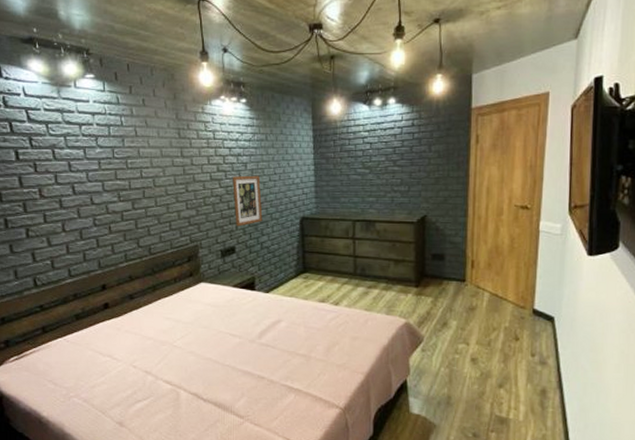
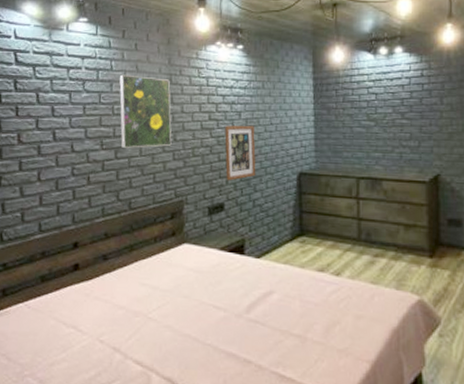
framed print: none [130,130,184,199] -> present [119,74,172,148]

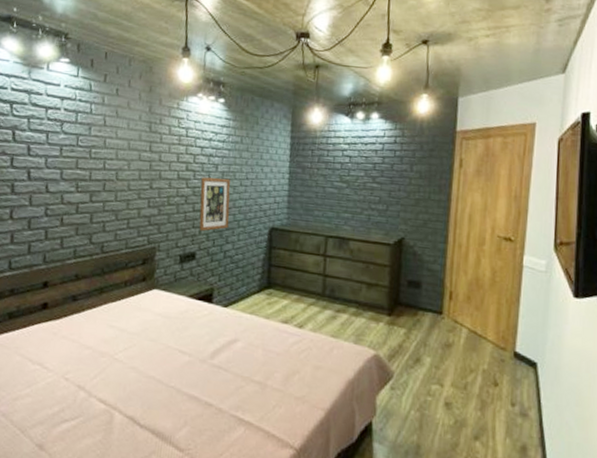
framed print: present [119,74,172,148] -> none [96,118,150,193]

